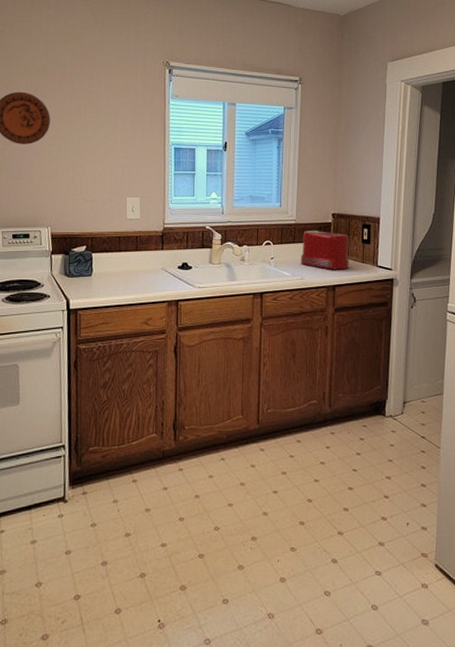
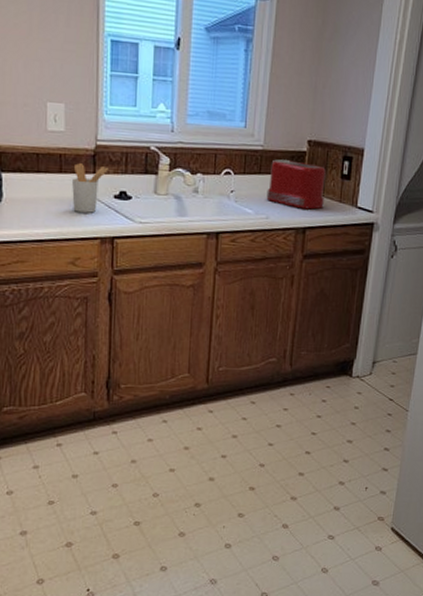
utensil holder: none [145,243,174,282] -> present [72,163,110,213]

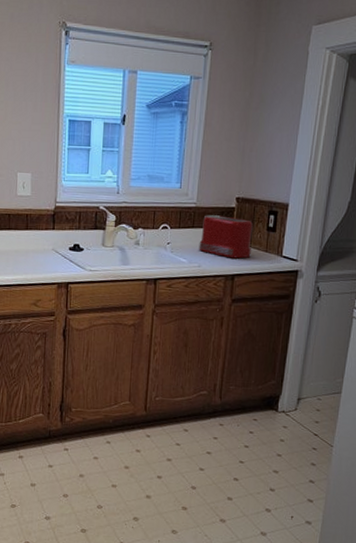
utensil holder: present [72,163,110,213] -> none [35,222,66,263]

